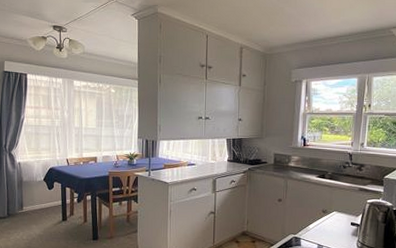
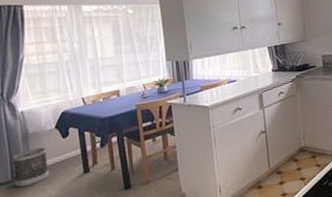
wastebasket: none [9,194,36,223] -> present [12,147,49,188]

